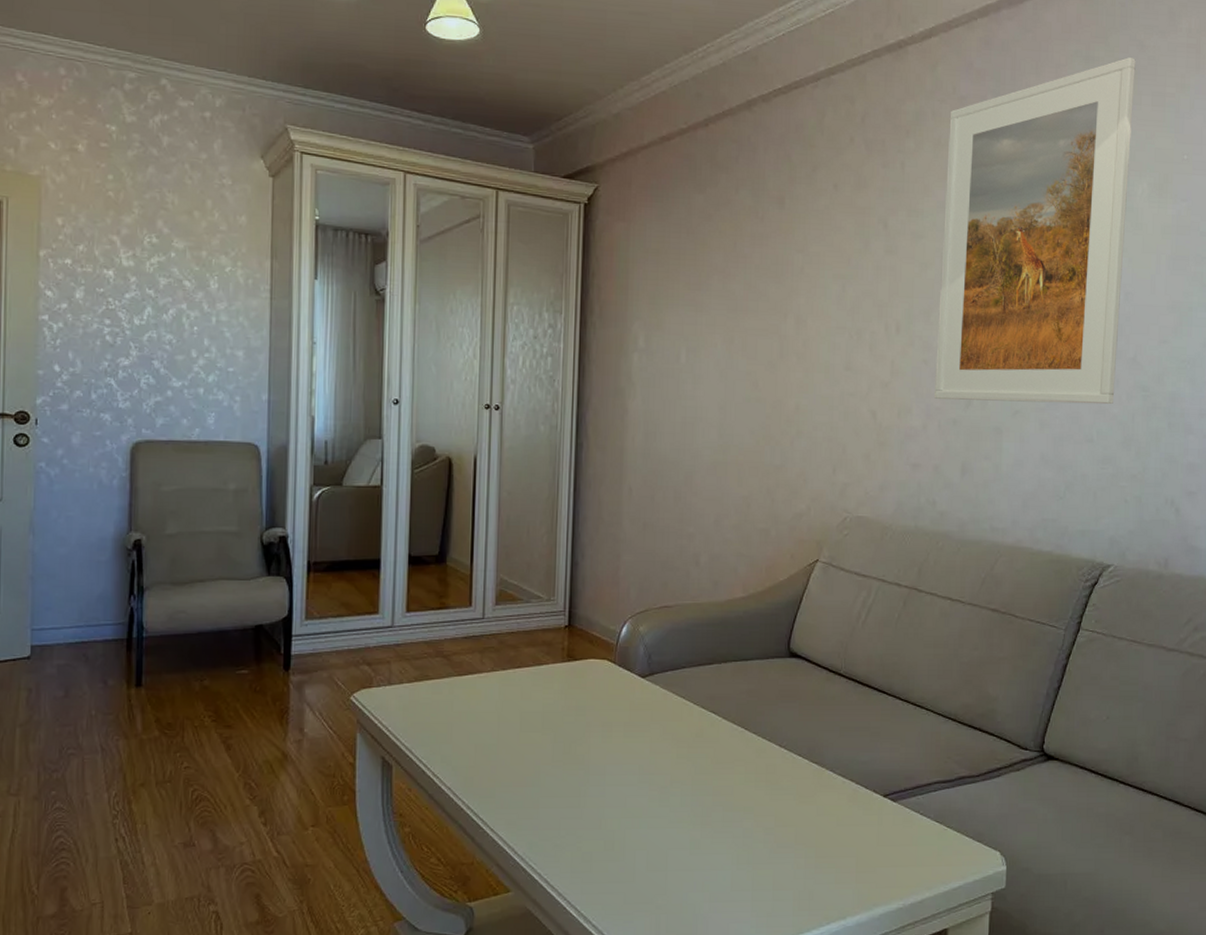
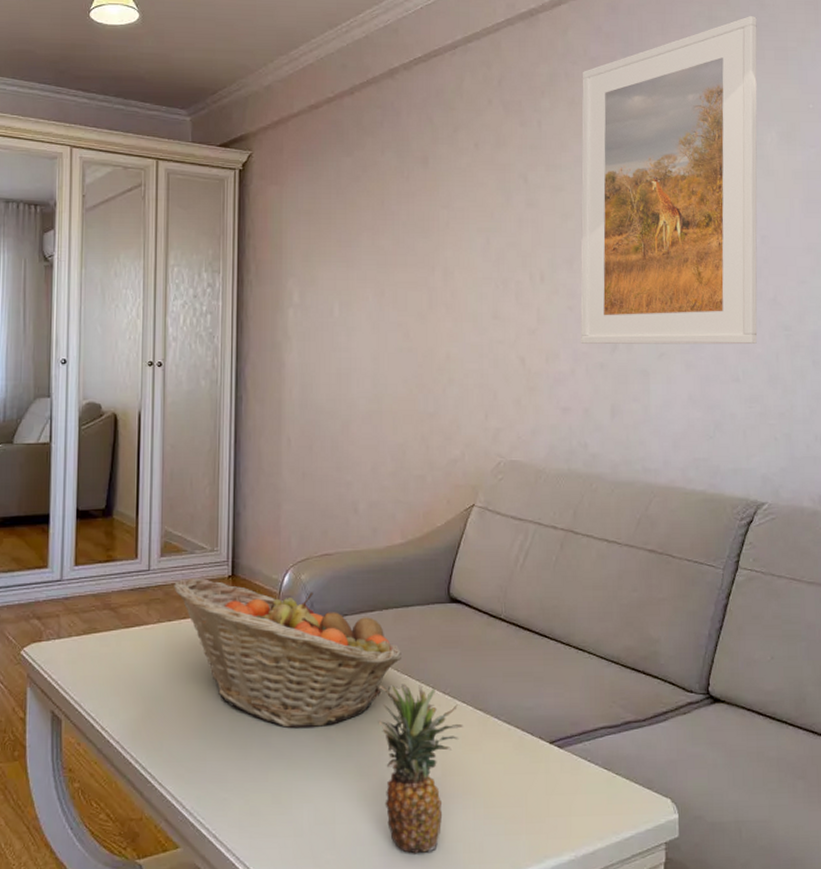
fruit basket: none [508,627,739,777] -> present [174,577,401,728]
fruit: none [713,736,799,901] -> present [378,684,464,854]

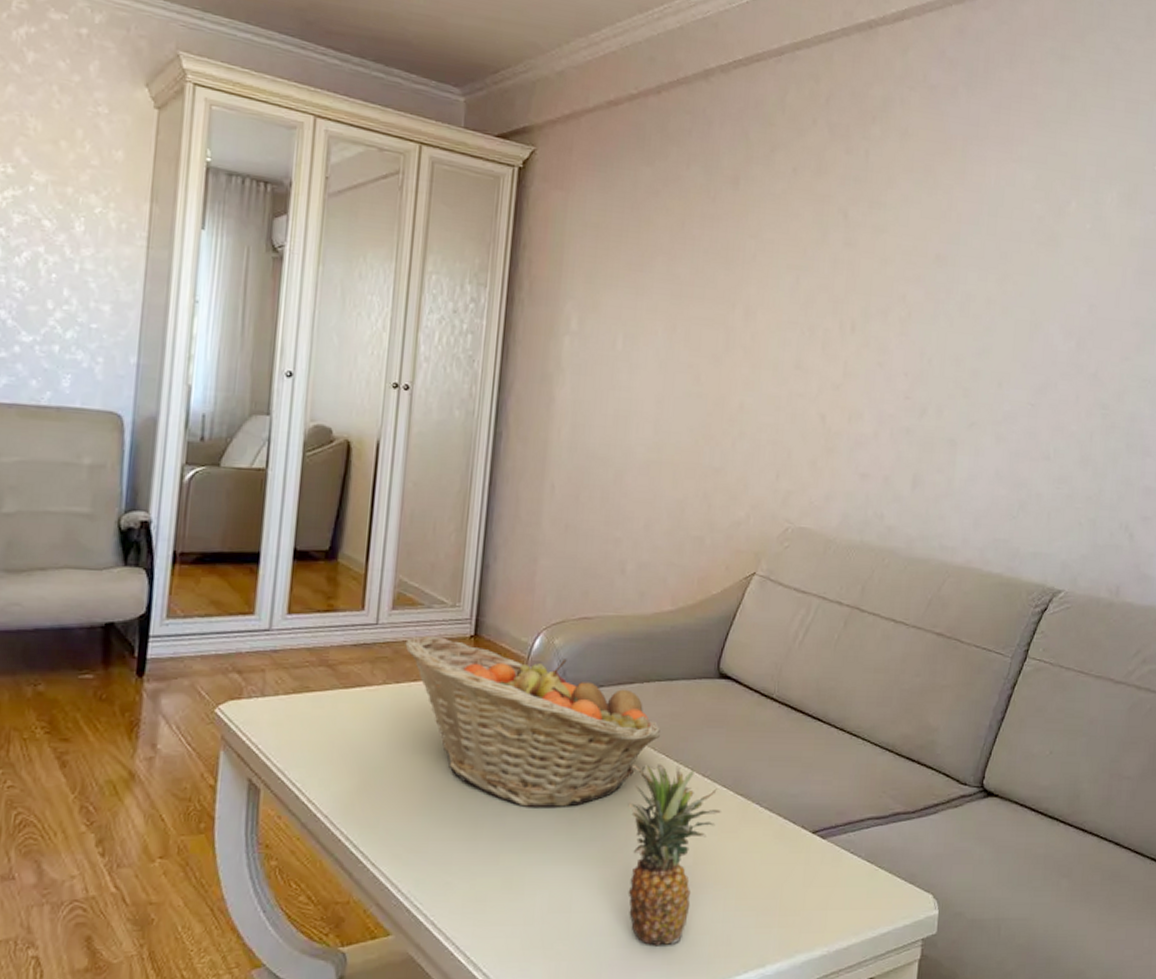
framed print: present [580,15,758,345] -> none [887,59,1111,421]

